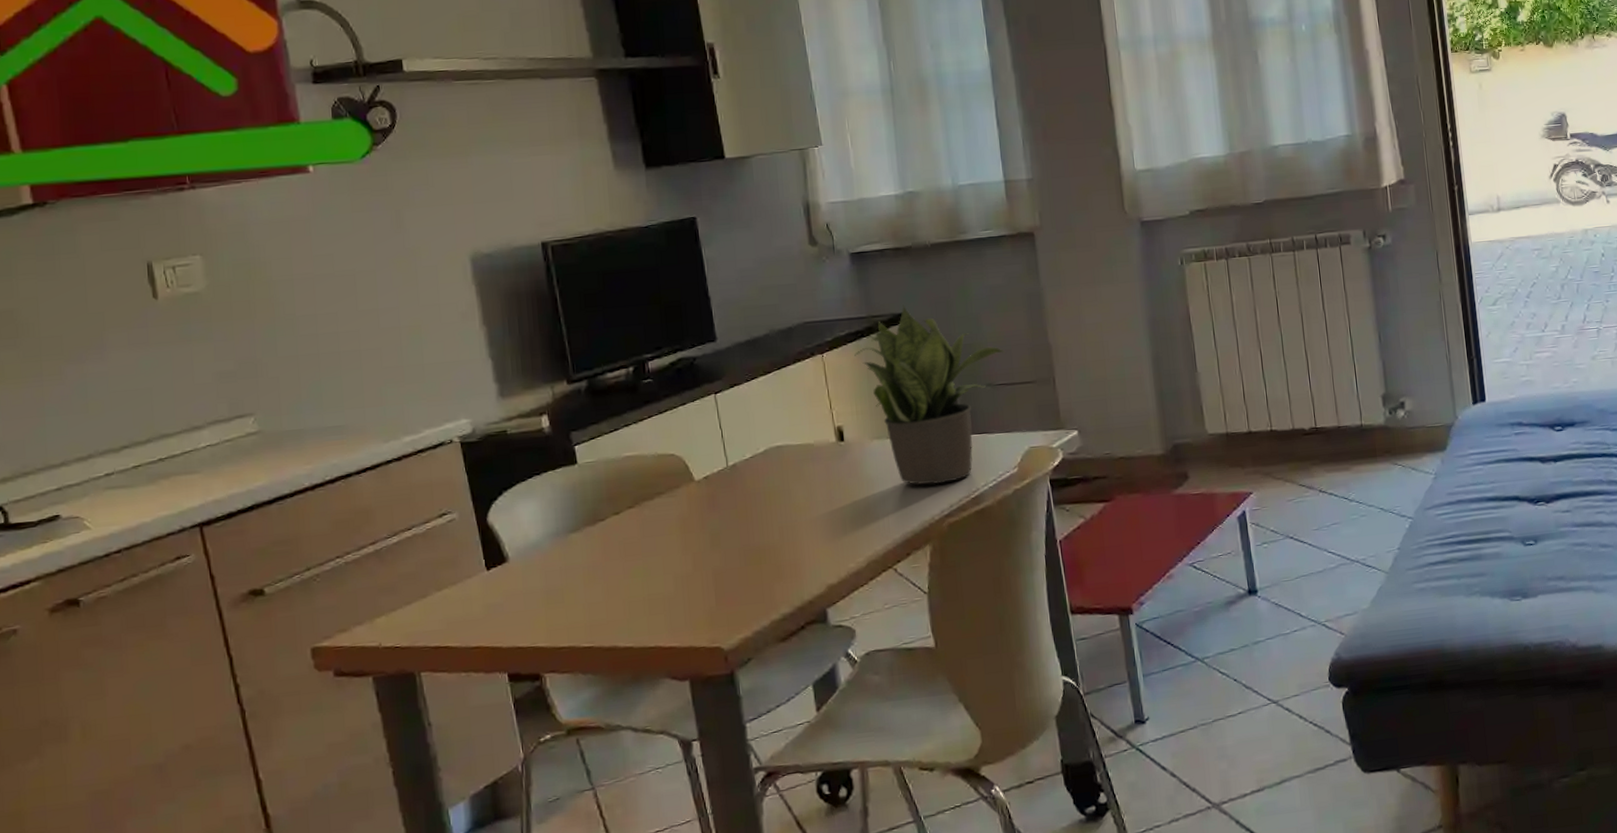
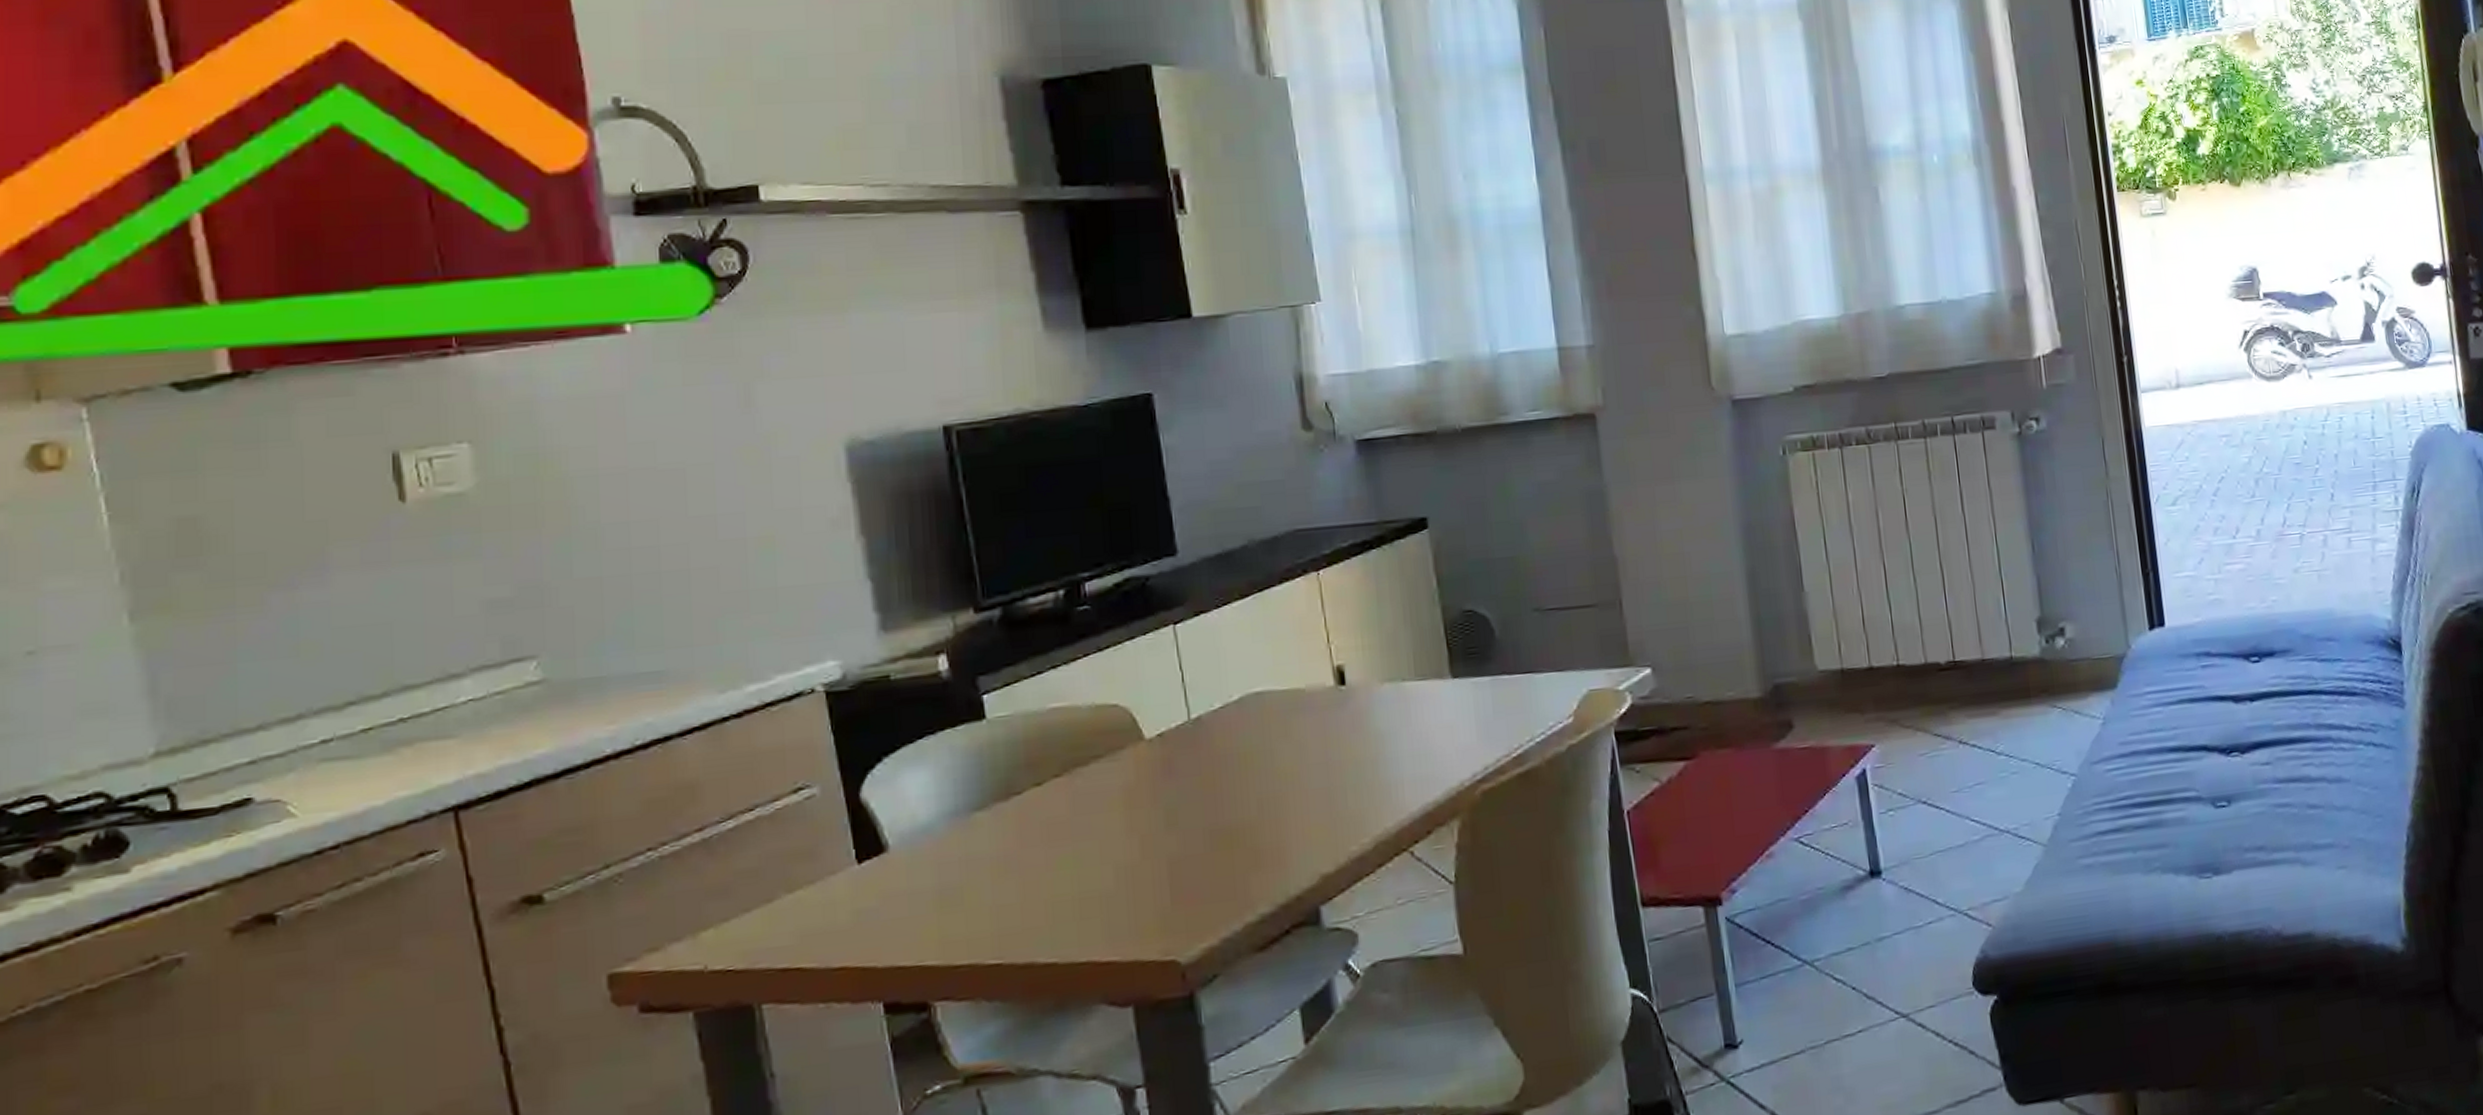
potted plant: present [854,305,1005,486] -> none [1360,507,1557,742]

